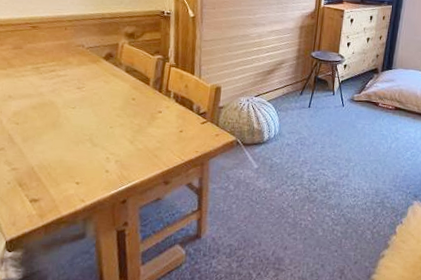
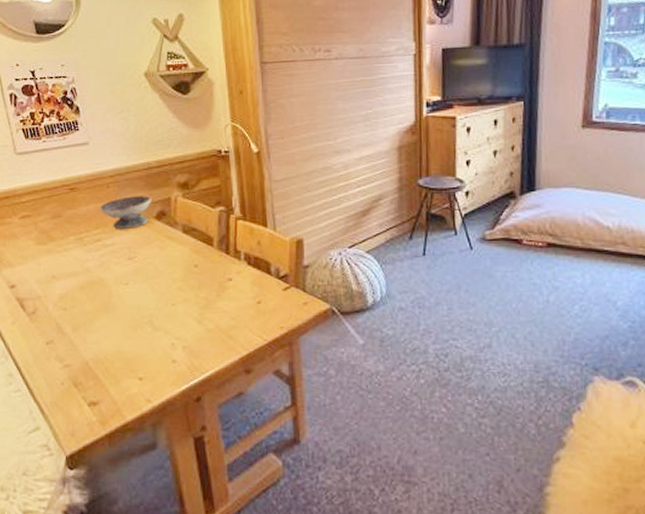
bowl: none [57,38,102,65] -> present [101,196,151,229]

